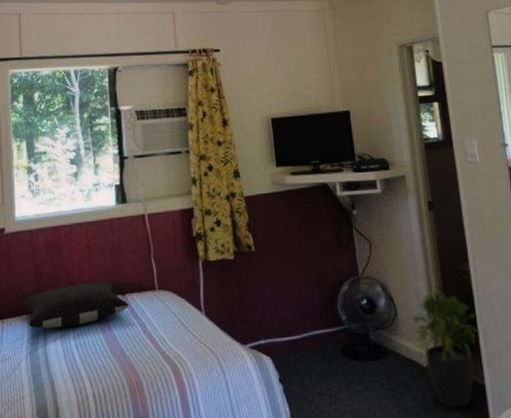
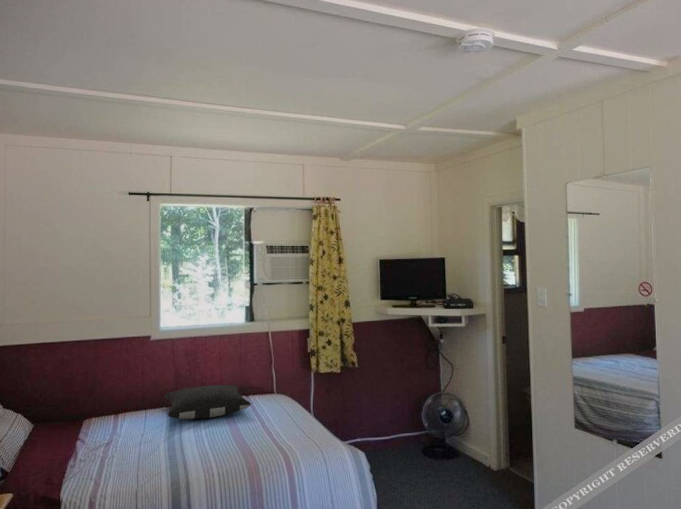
potted plant: present [410,290,480,407] -> none [480,408,534,499]

